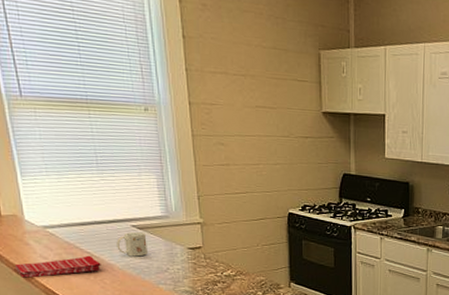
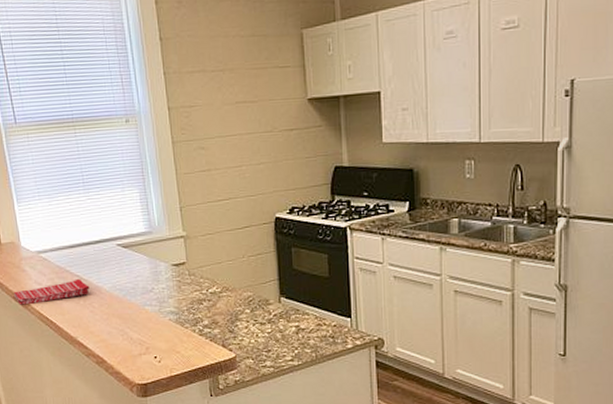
mug: present [117,231,147,257] -> none [103,250,133,277]

